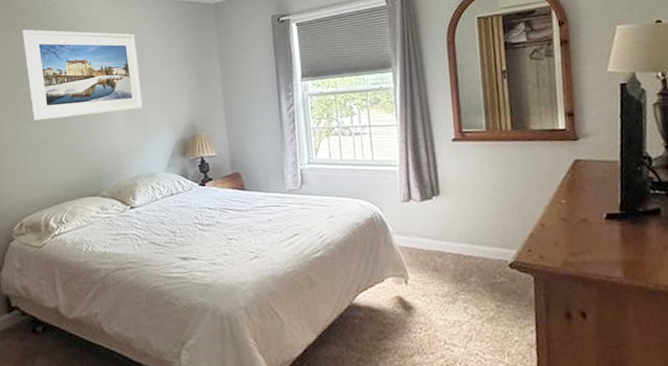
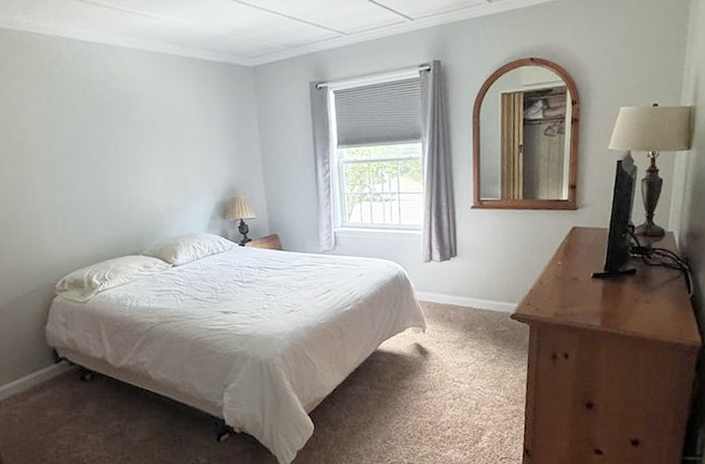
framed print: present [22,29,144,121] -> none [51,84,183,180]

